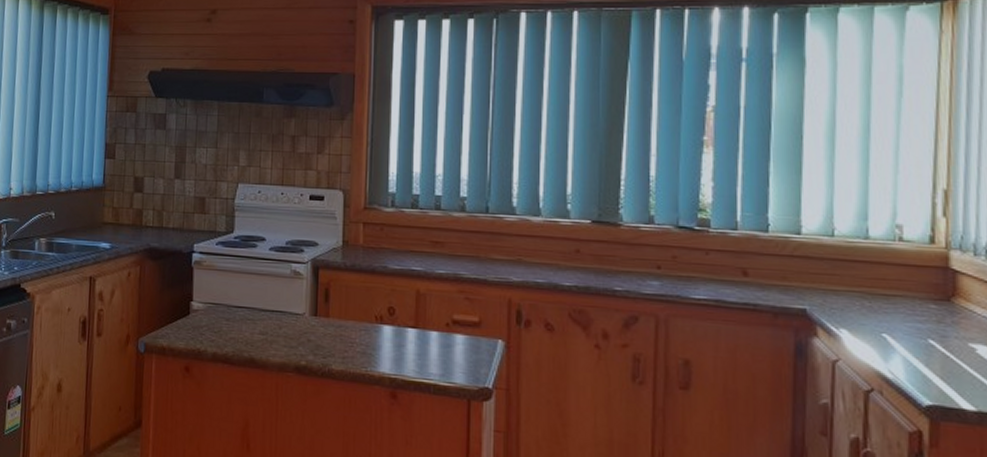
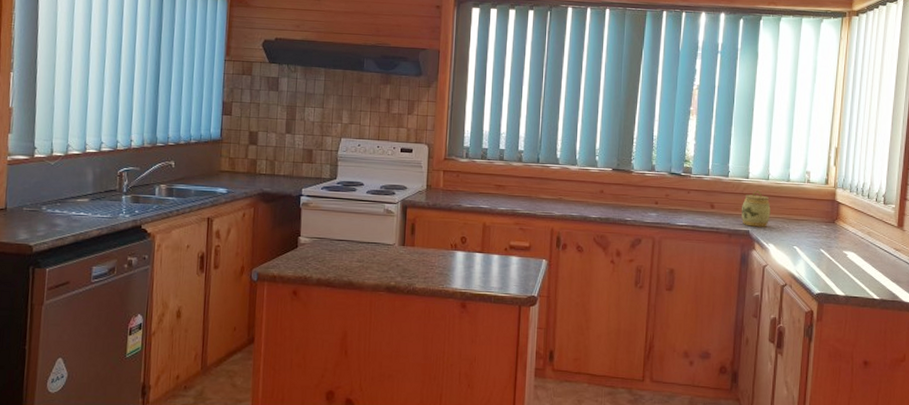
jar: none [792,251,840,305] -> present [742,190,771,227]

